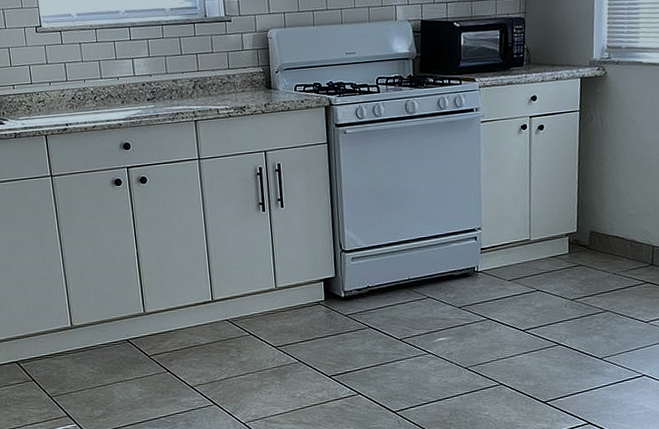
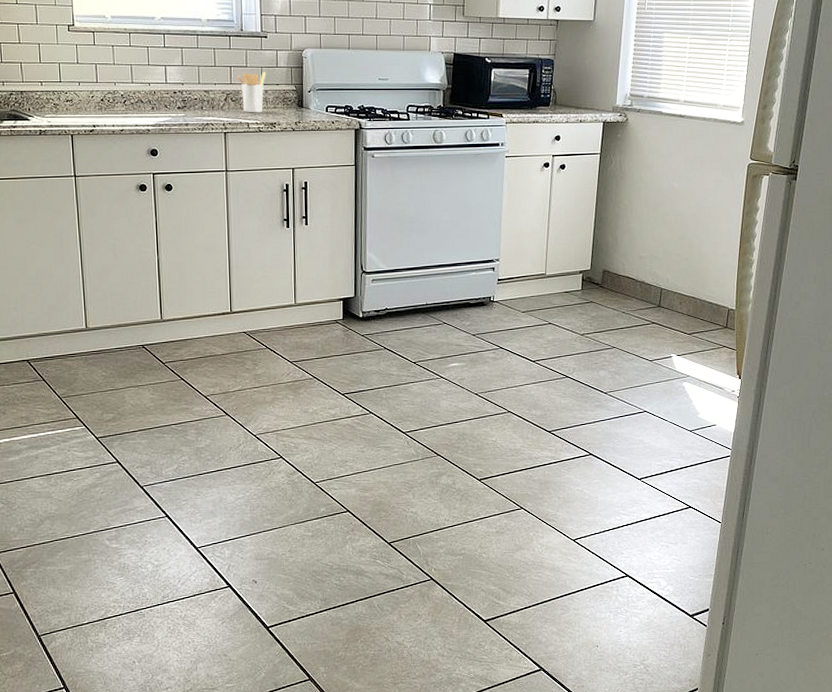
utensil holder: none [203,56,233,99] -> present [237,71,267,113]

